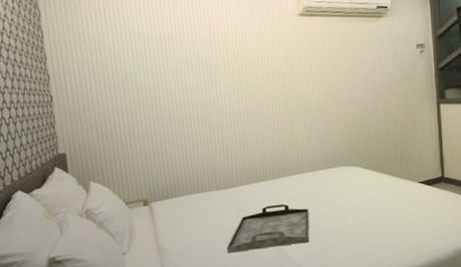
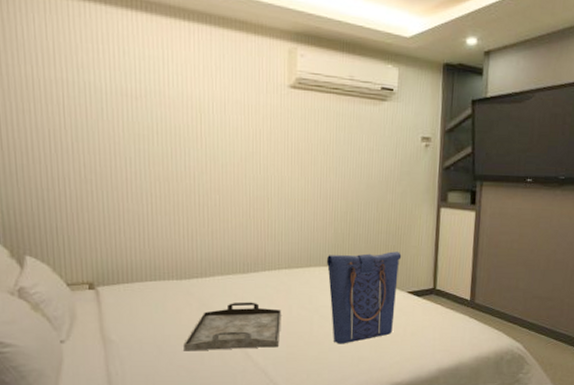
tote bag: none [344,147,410,235] -> present [326,251,402,344]

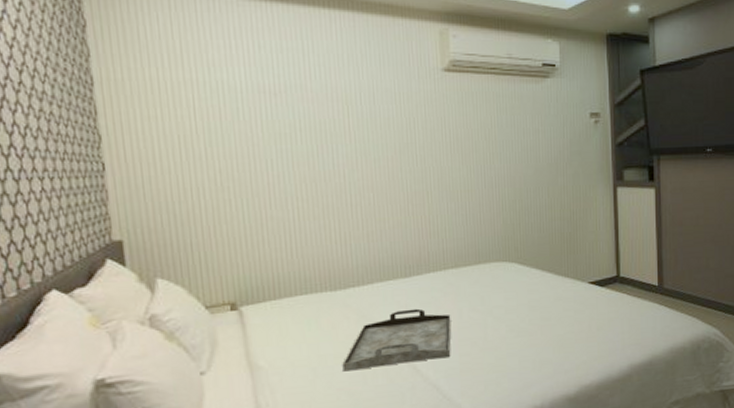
tote bag: present [326,251,402,344] -> none [496,239,579,348]

